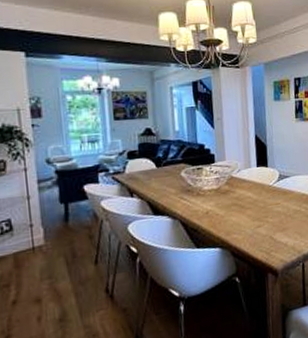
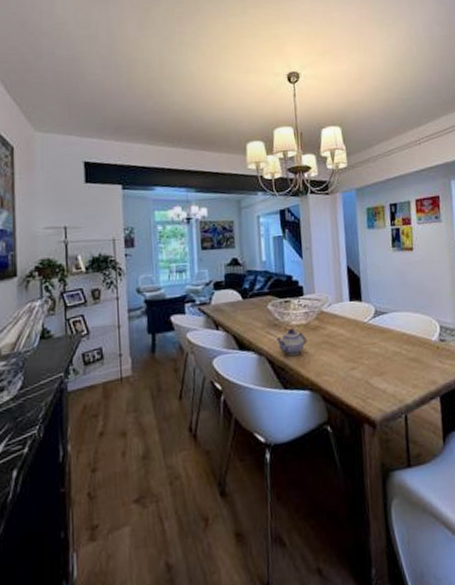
teapot: none [189,192,219,218] -> present [276,327,308,355]

